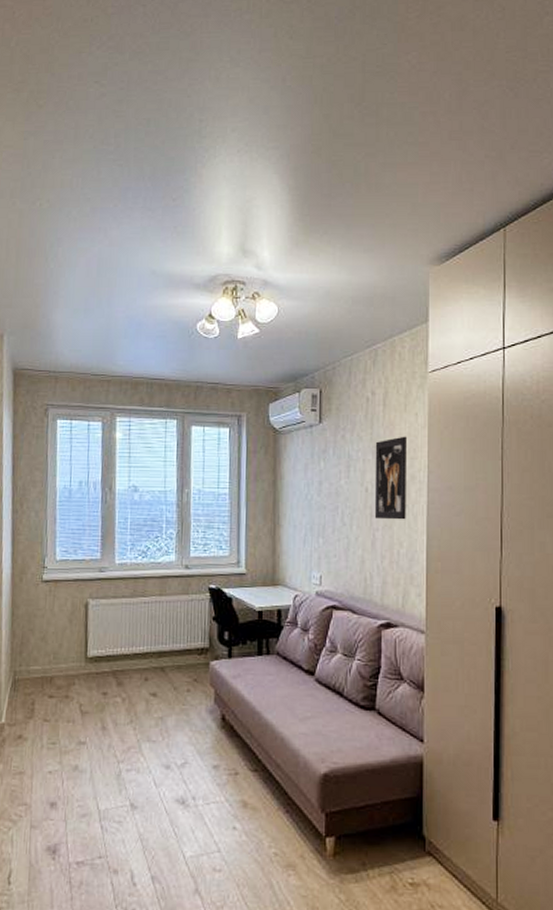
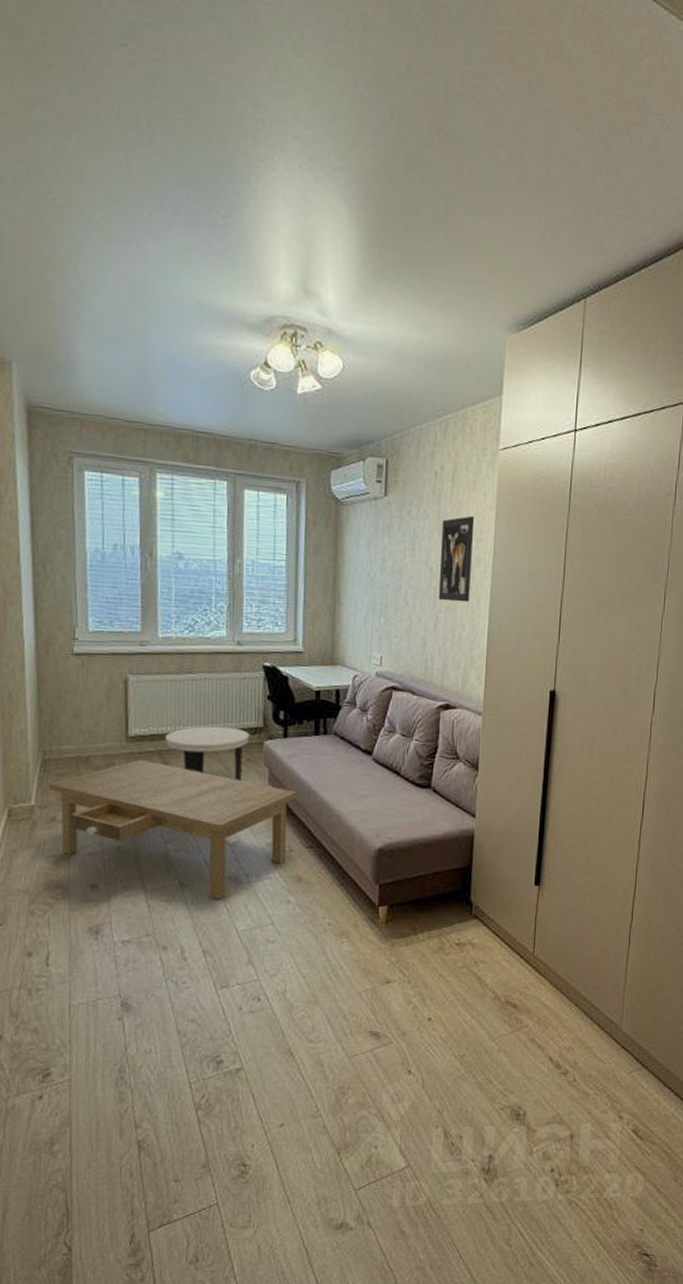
coffee table: none [17,679,243,822] -> present [48,759,298,899]
side table: none [120,647,196,702] -> present [166,726,249,781]

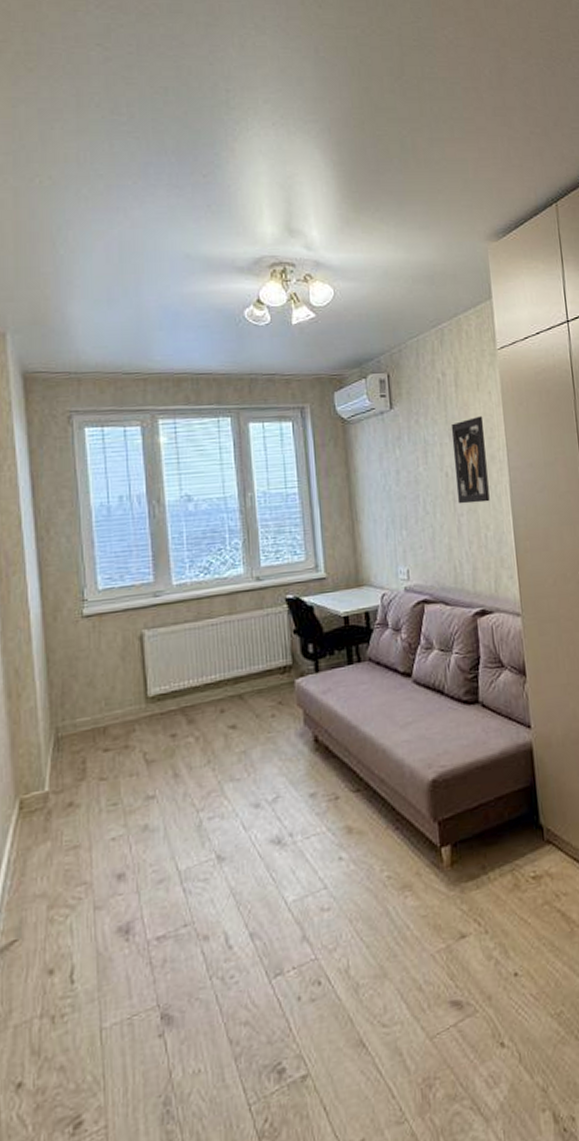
coffee table: present [48,759,298,899] -> none [63,720,338,869]
side table: present [166,726,249,781] -> none [189,669,279,729]

